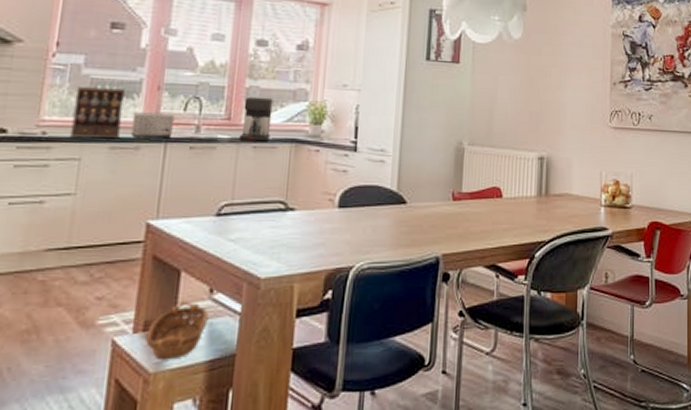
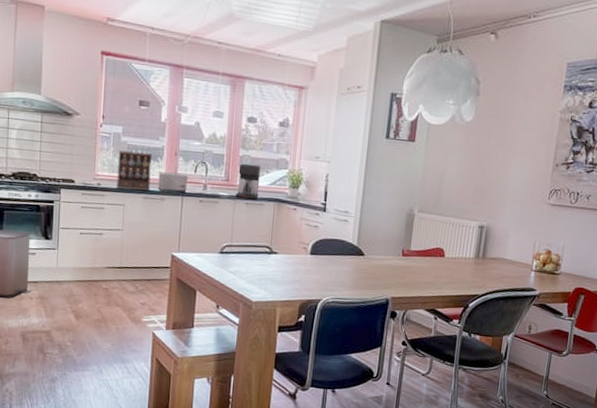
basket: present [146,301,209,359] -> none [175,312,216,350]

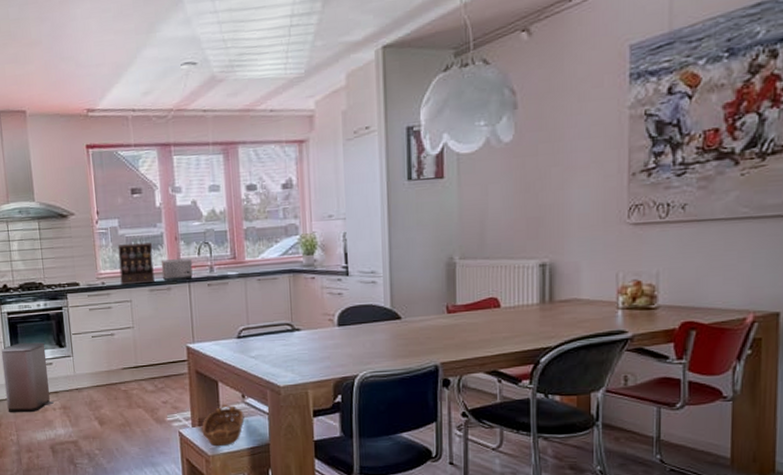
basket: none [175,312,216,350] -> present [202,404,245,446]
coffee maker: present [235,163,261,200] -> none [244,235,271,276]

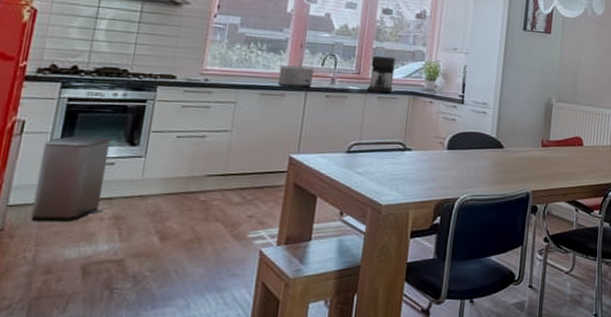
spice rack: present [117,242,155,285] -> none [228,43,273,87]
basket: present [202,404,245,446] -> none [287,221,339,267]
coffee maker: none [244,235,271,276] -> present [367,55,396,94]

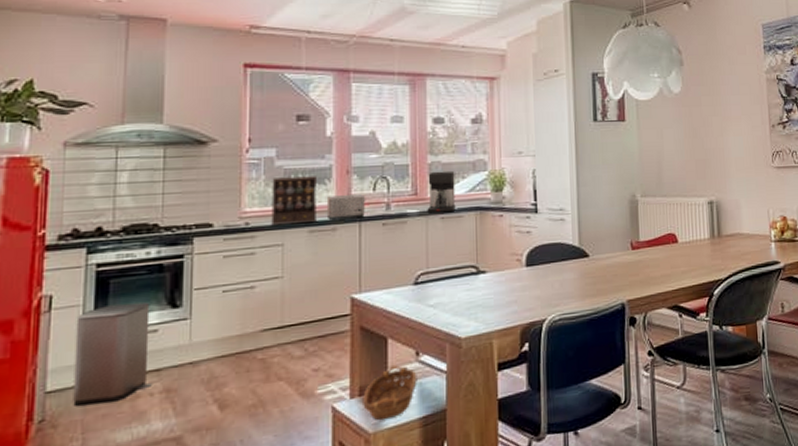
spice rack: none [228,43,273,87] -> present [271,176,316,226]
basket: none [287,221,339,267] -> present [363,365,417,420]

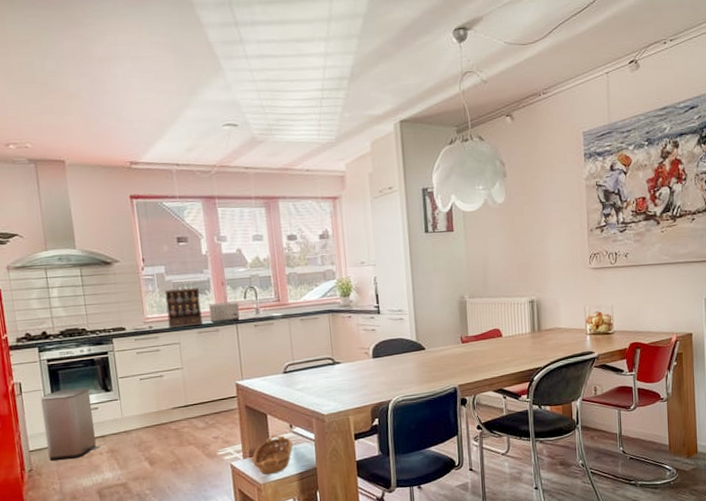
coffee maker: present [427,170,456,214] -> none [287,280,312,316]

